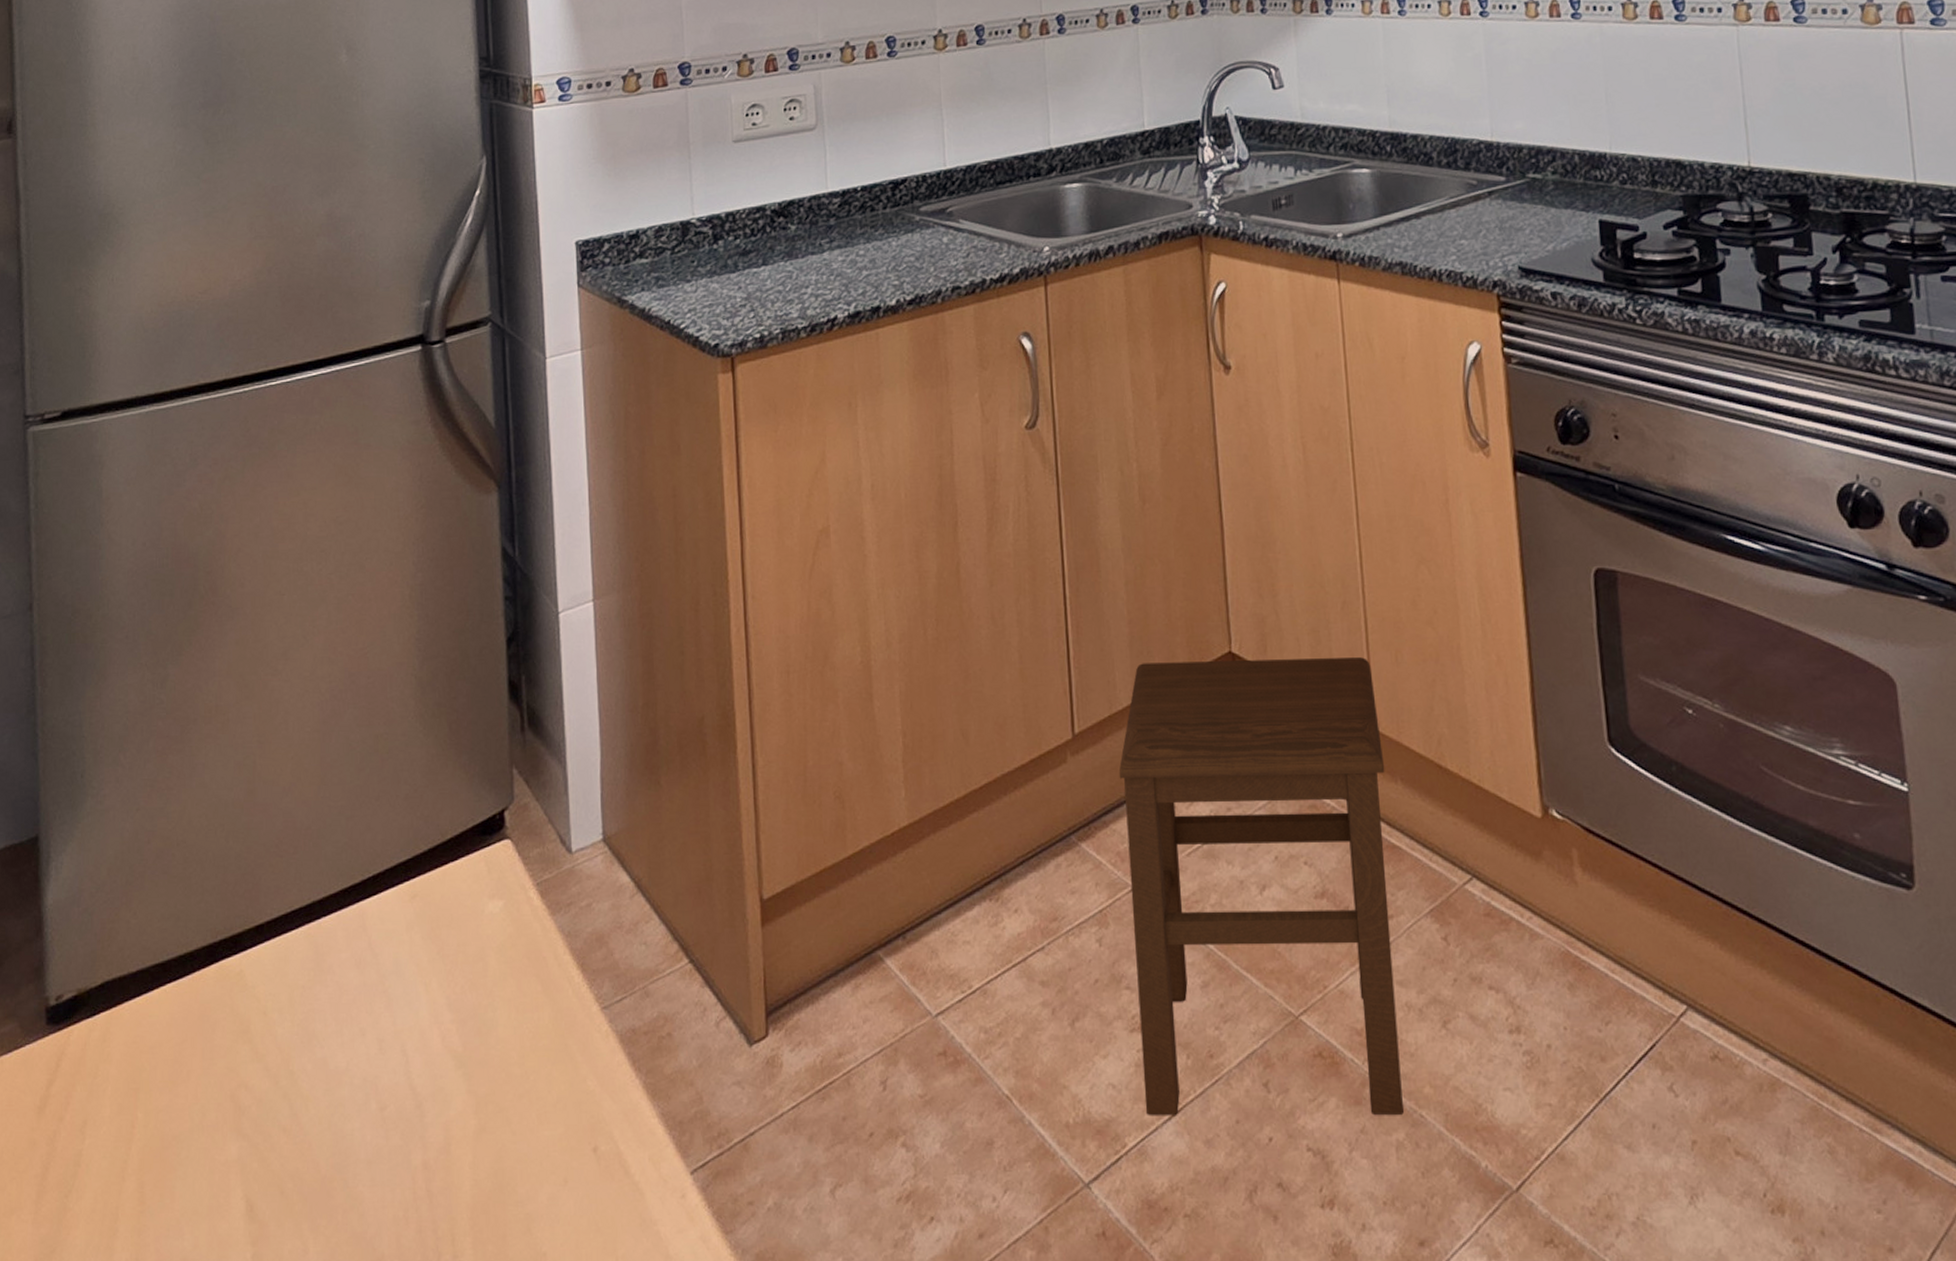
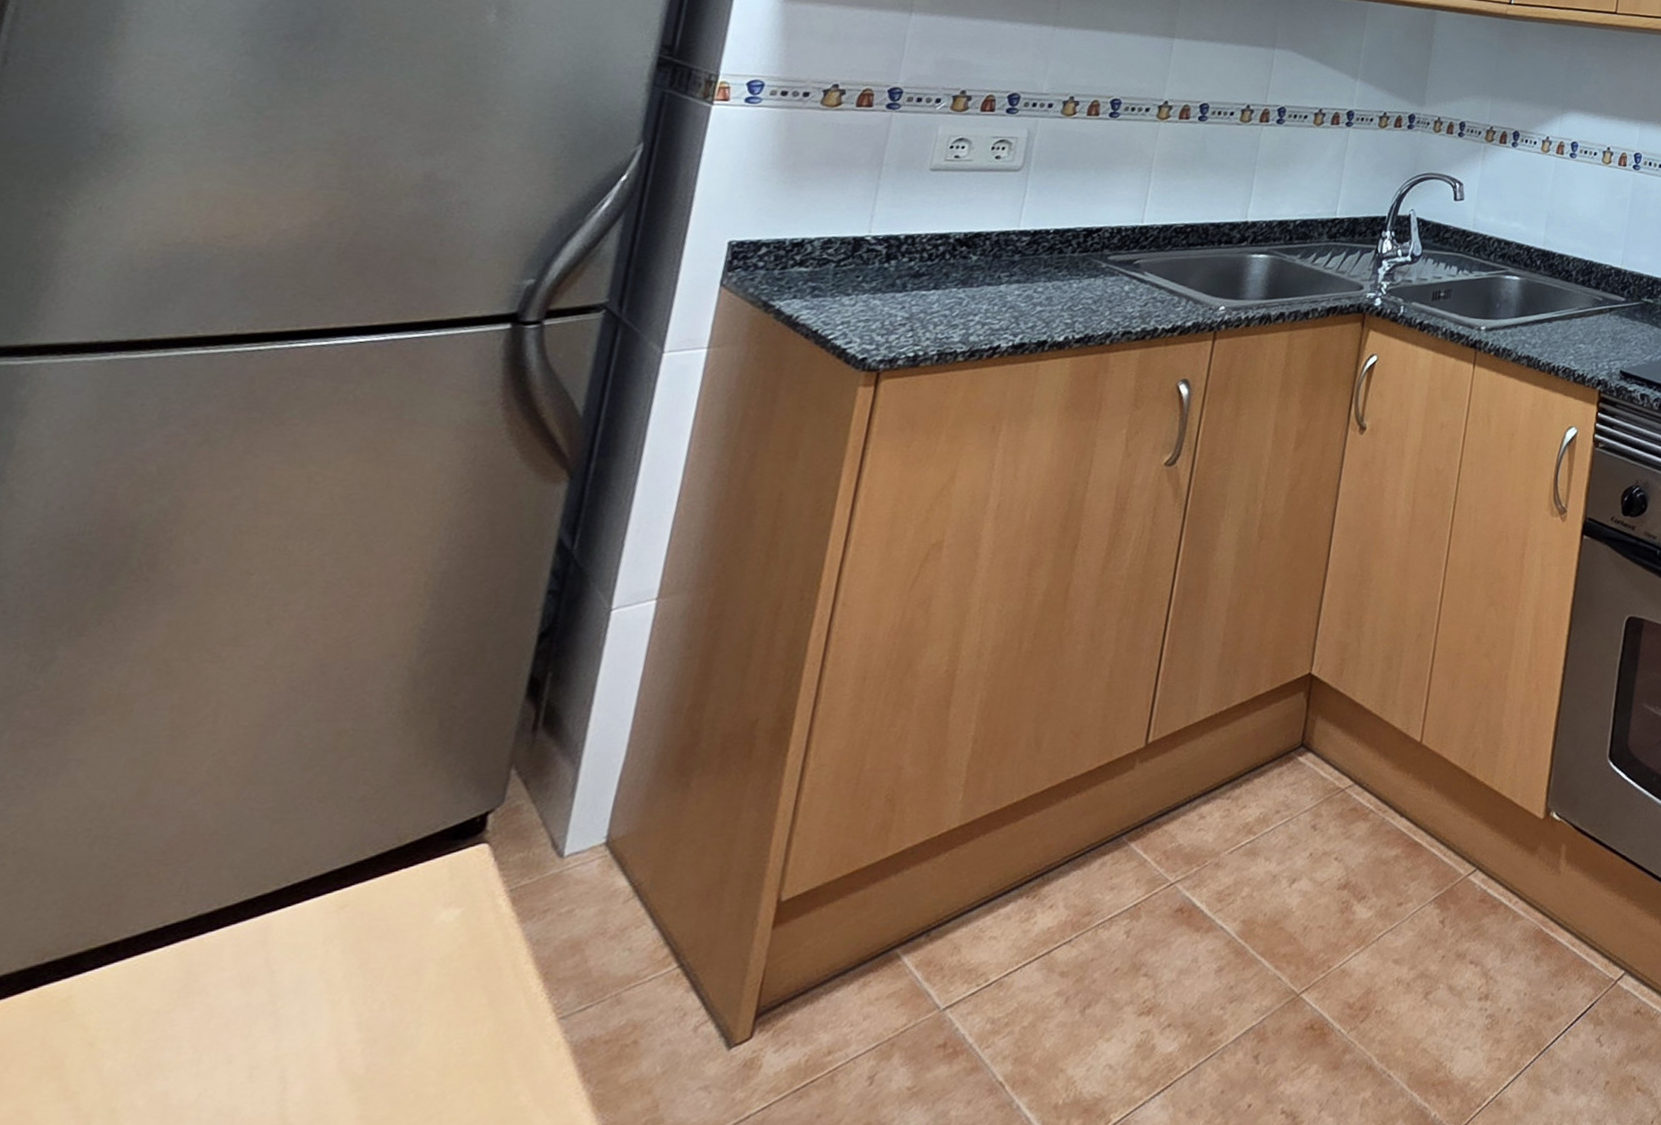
stool: present [1118,657,1404,1115] -> none [1136,681,1430,1091]

